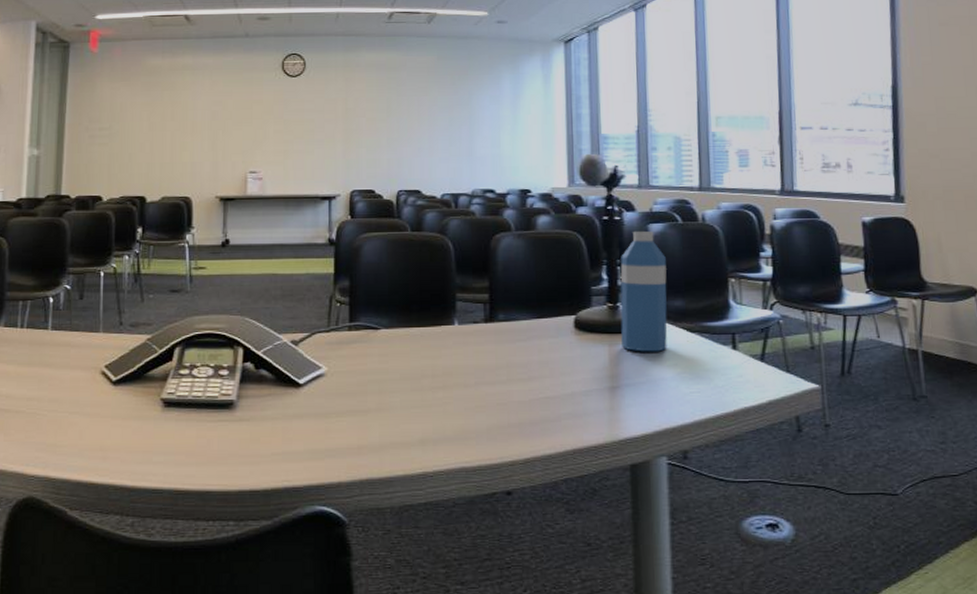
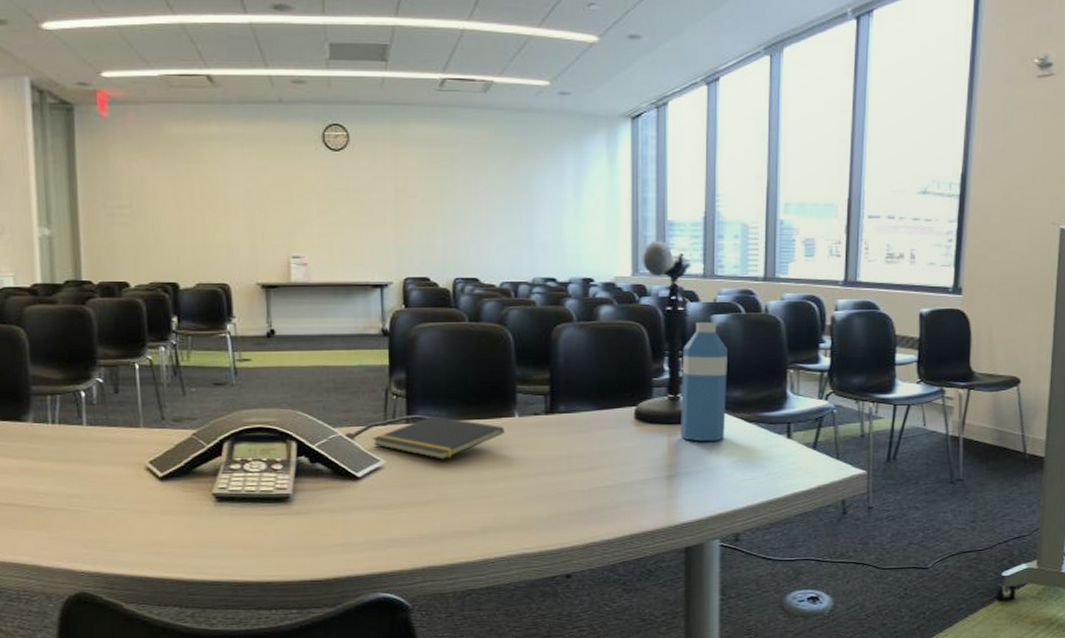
notepad: none [315,323,444,367] -> present [372,415,505,460]

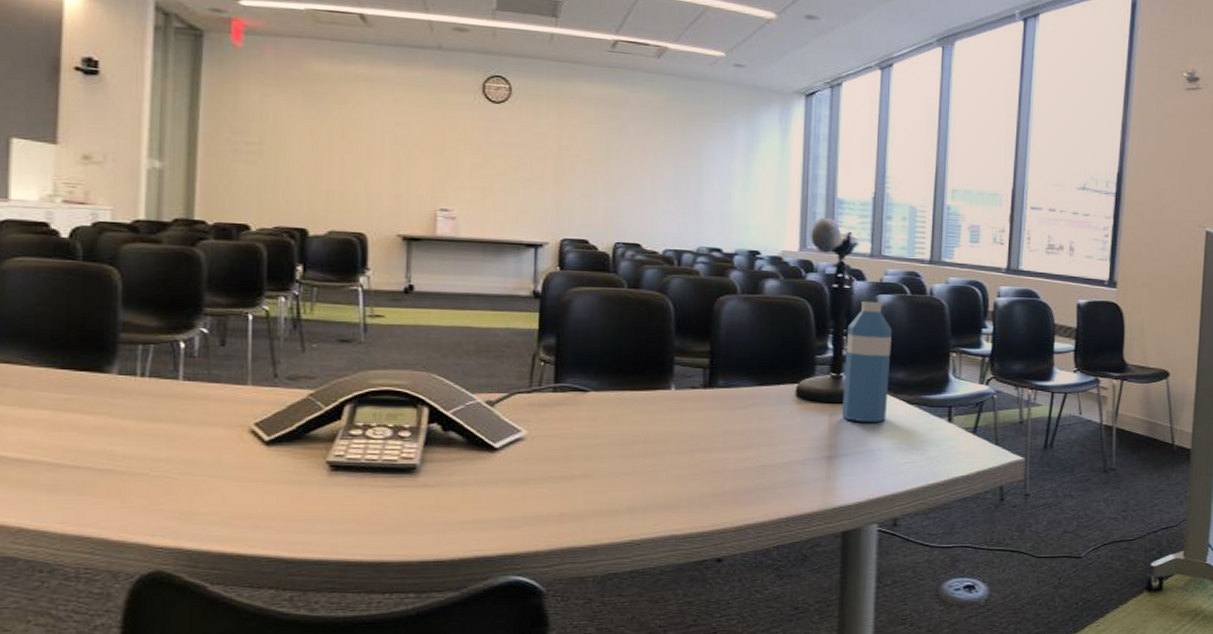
notepad: present [372,415,505,460] -> none [514,384,659,432]

